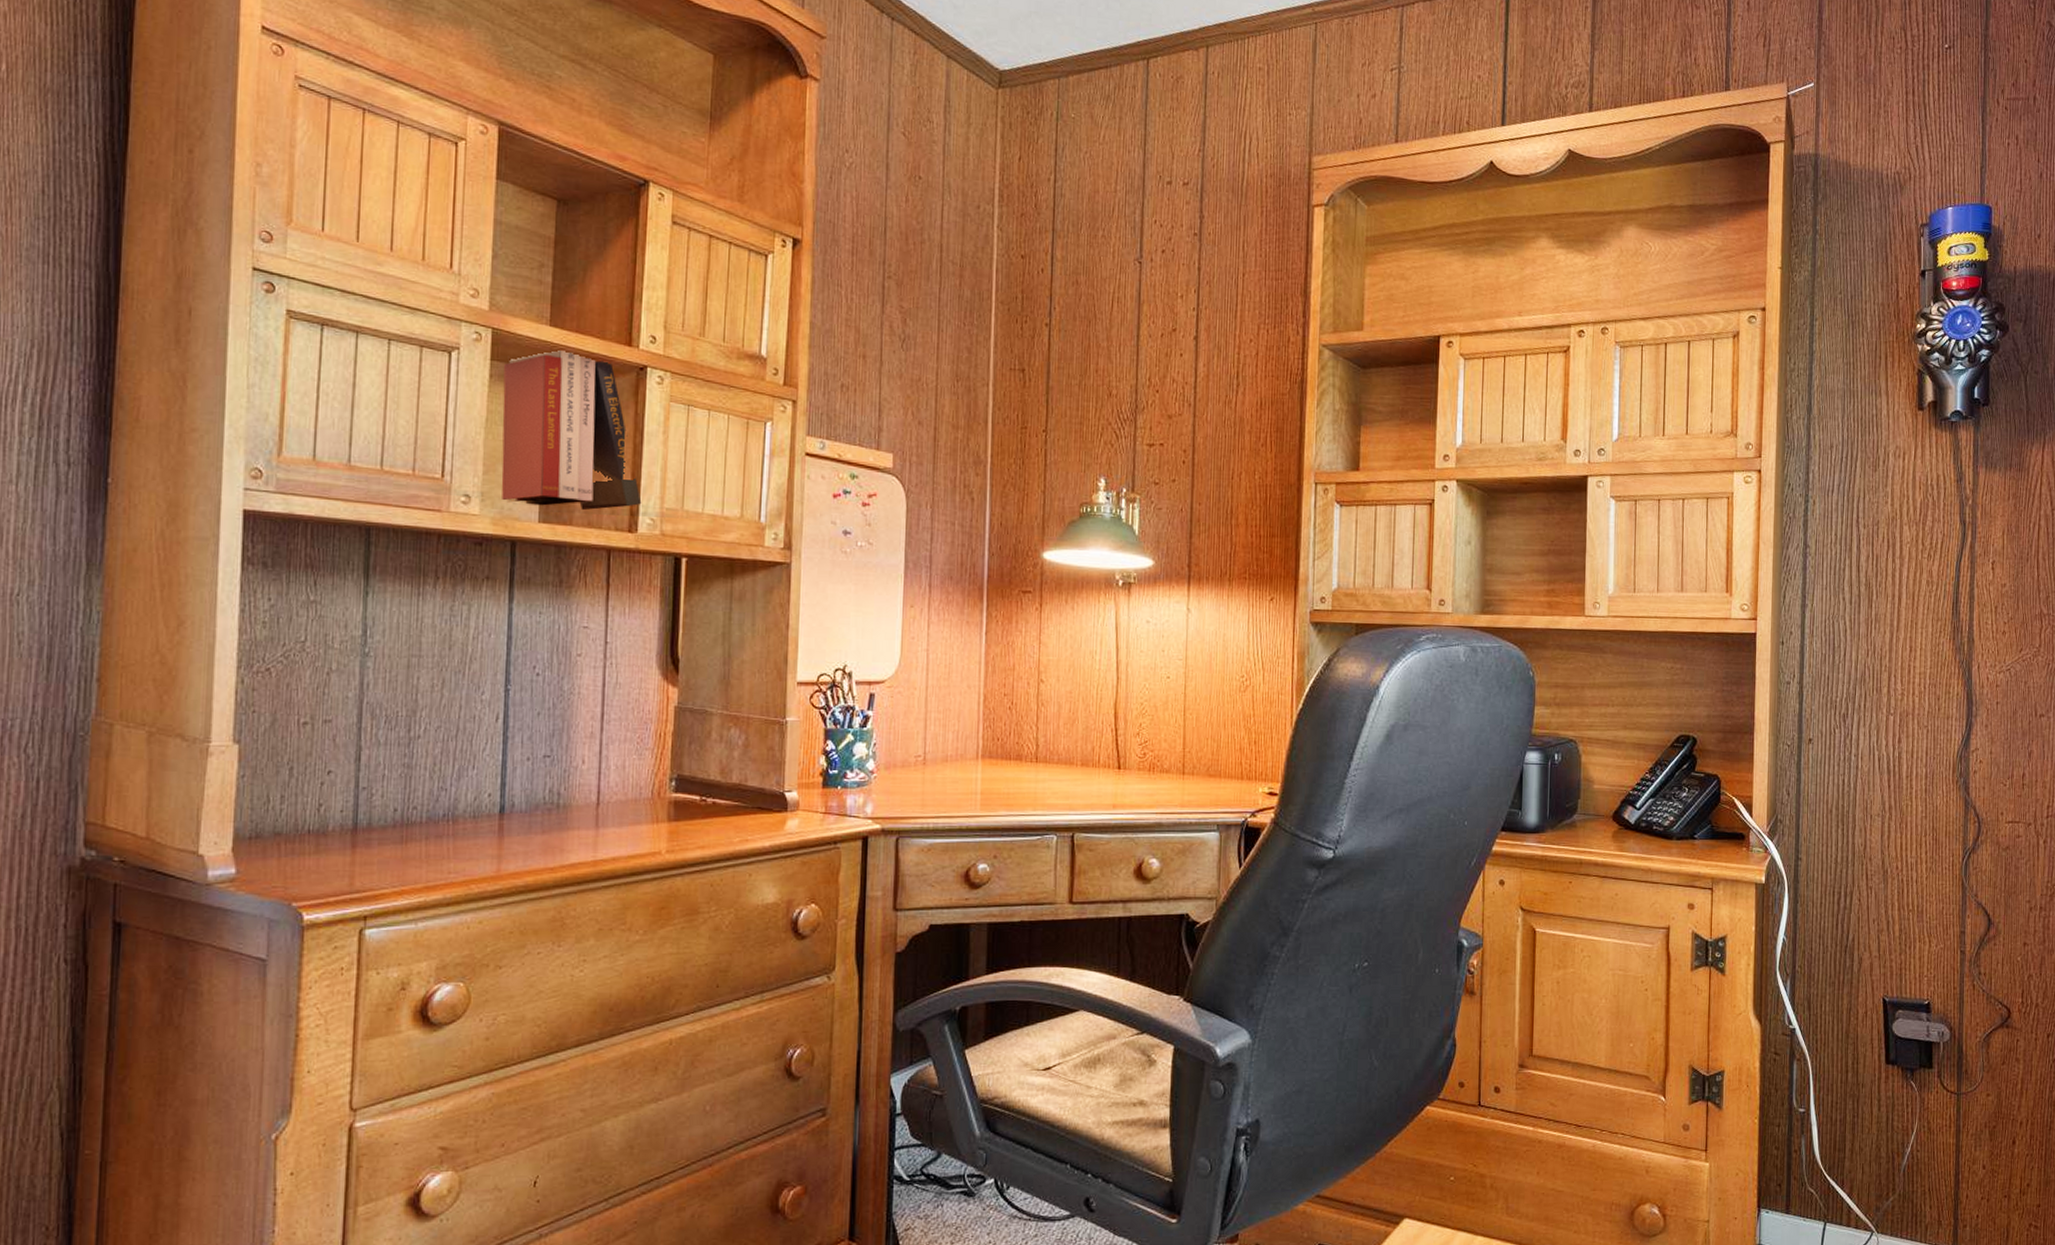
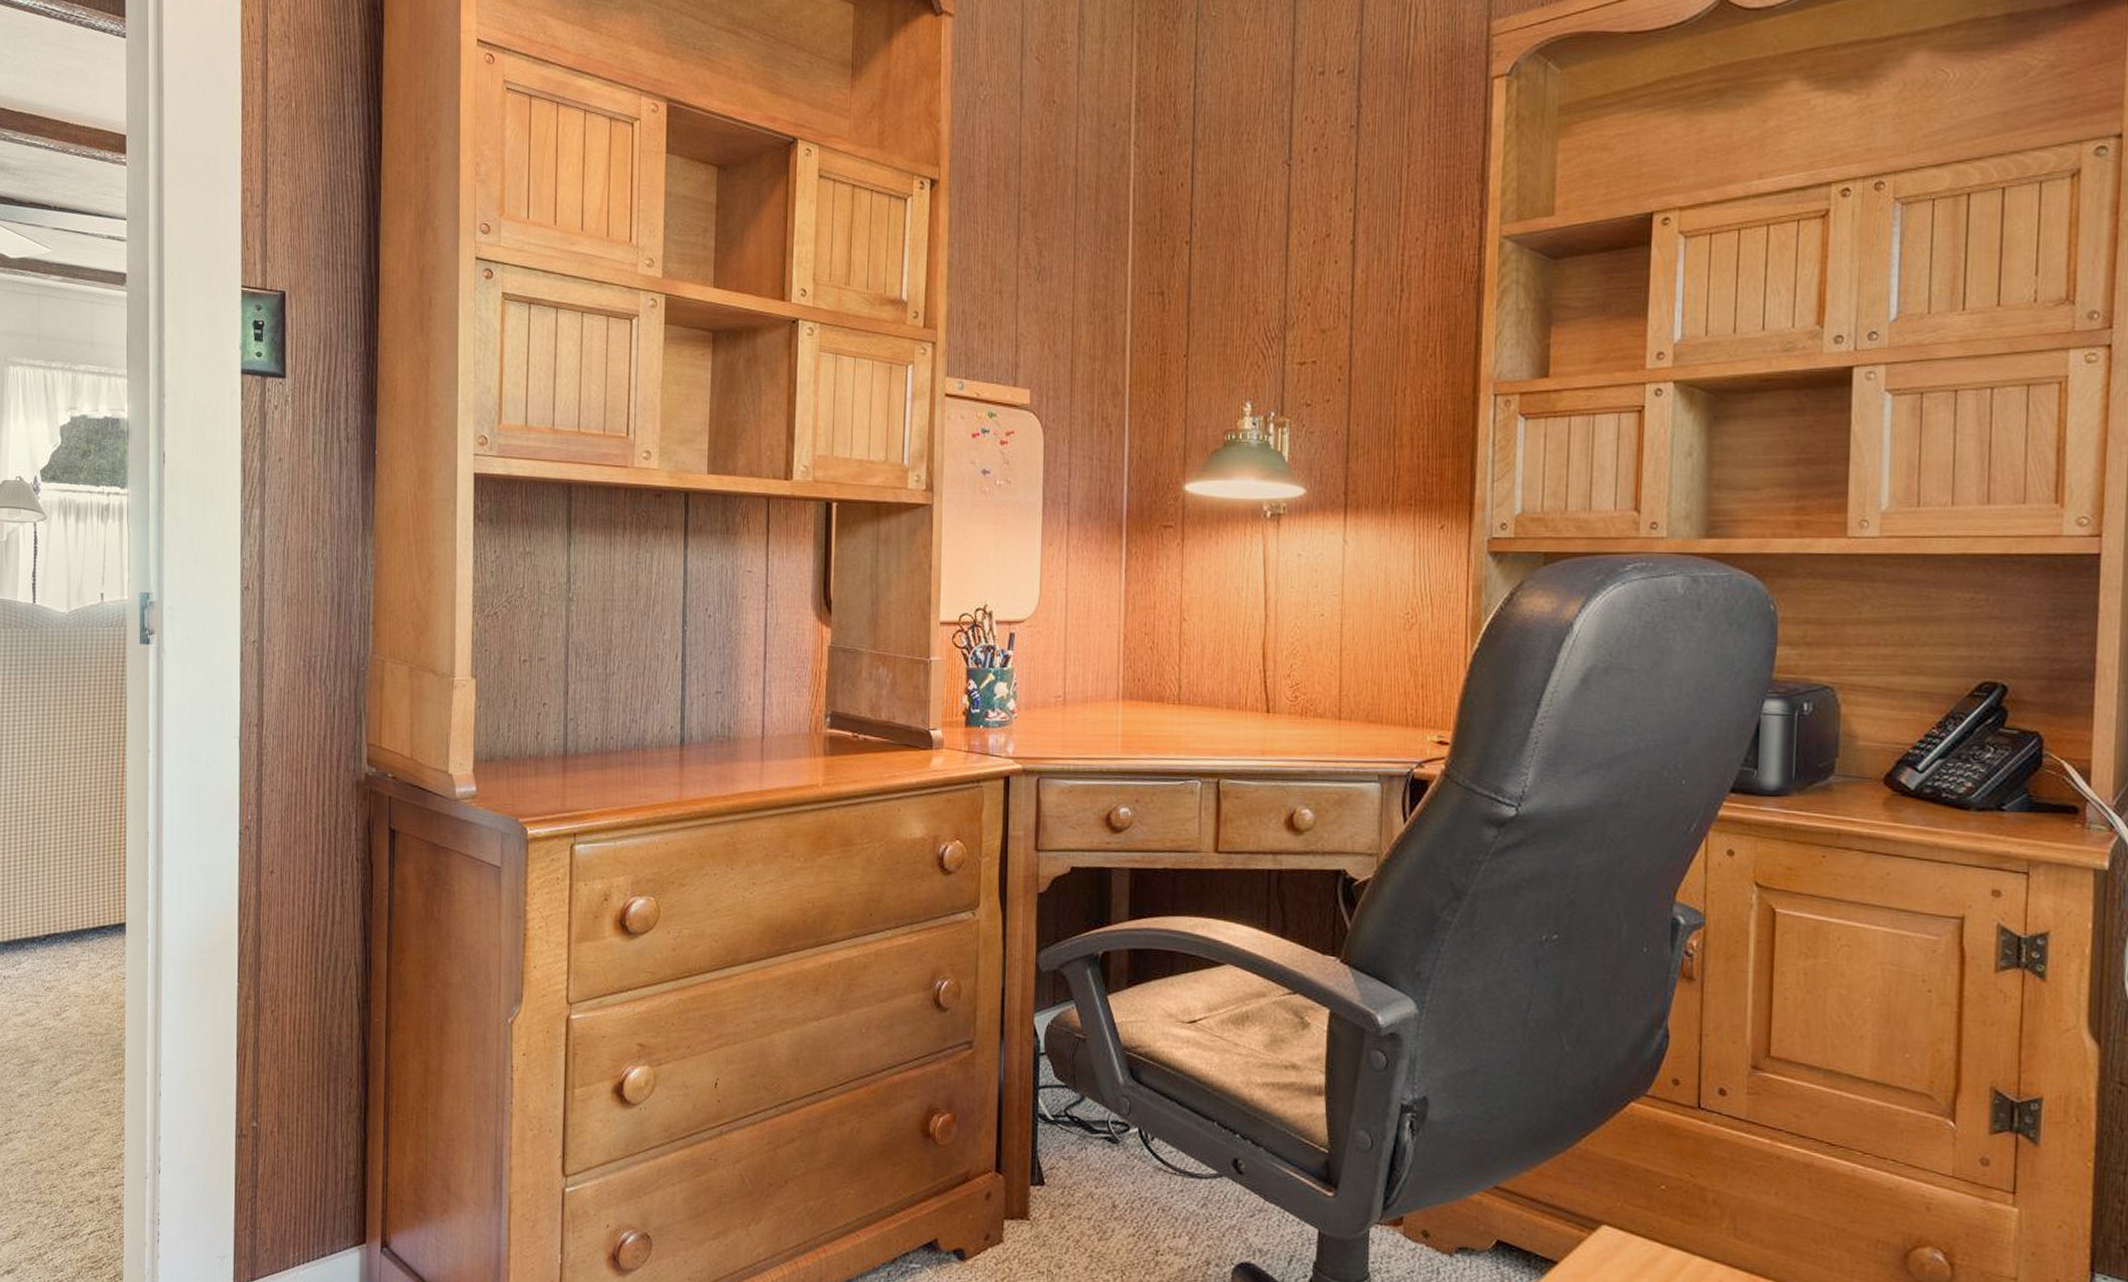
books: present [501,350,642,511] -> none [675,310,796,461]

